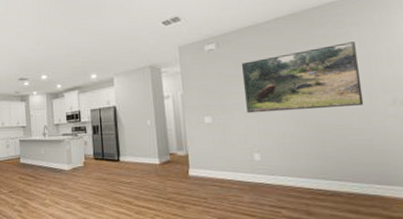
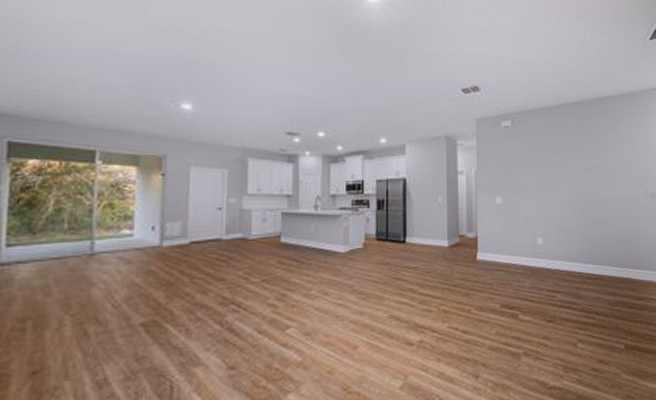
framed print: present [241,41,364,114] -> none [532,136,625,196]

